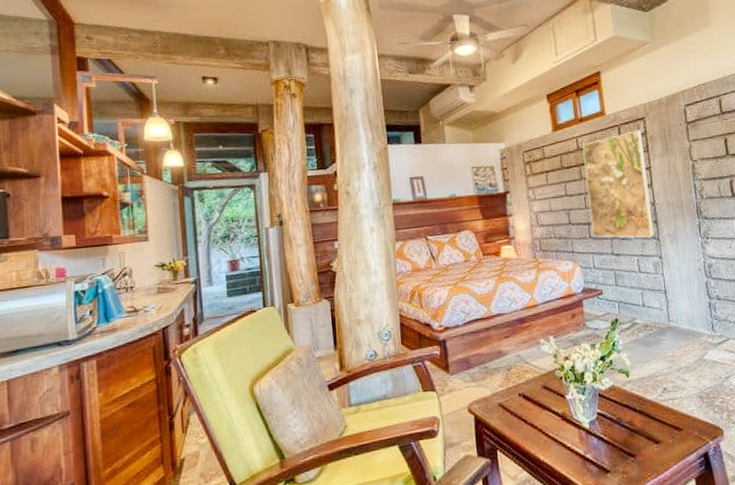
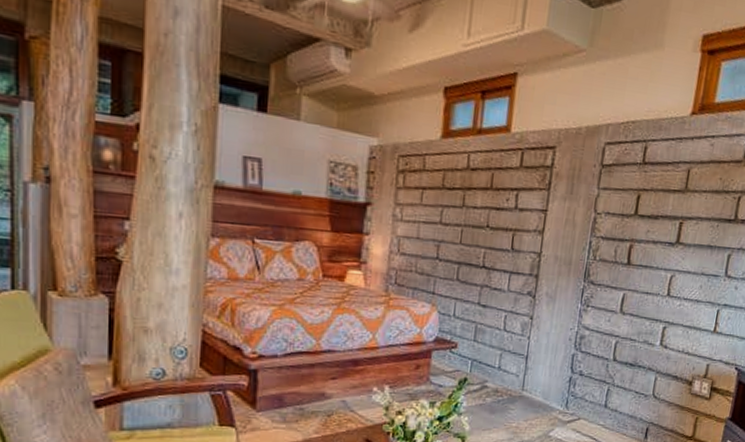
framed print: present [583,130,654,238] -> none [460,160,547,294]

